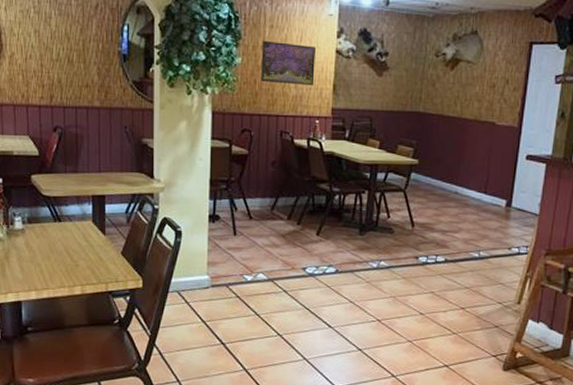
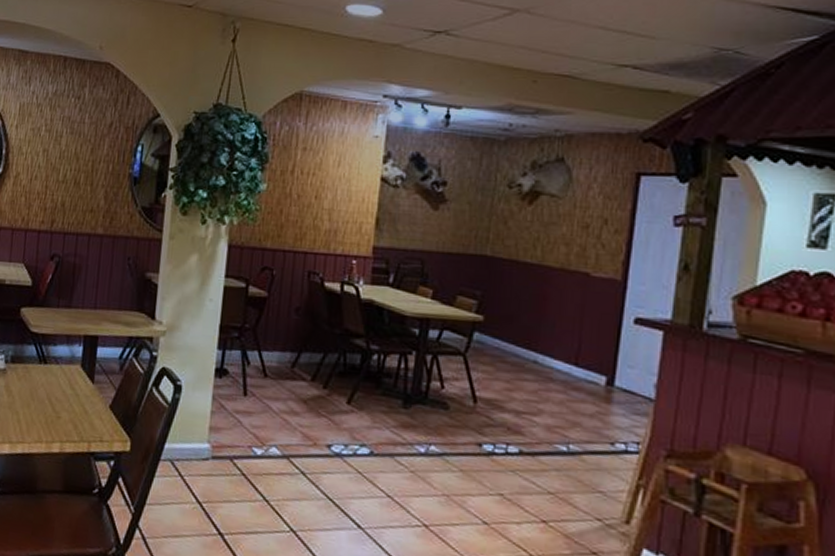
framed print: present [261,40,316,86] -> none [288,164,356,219]

